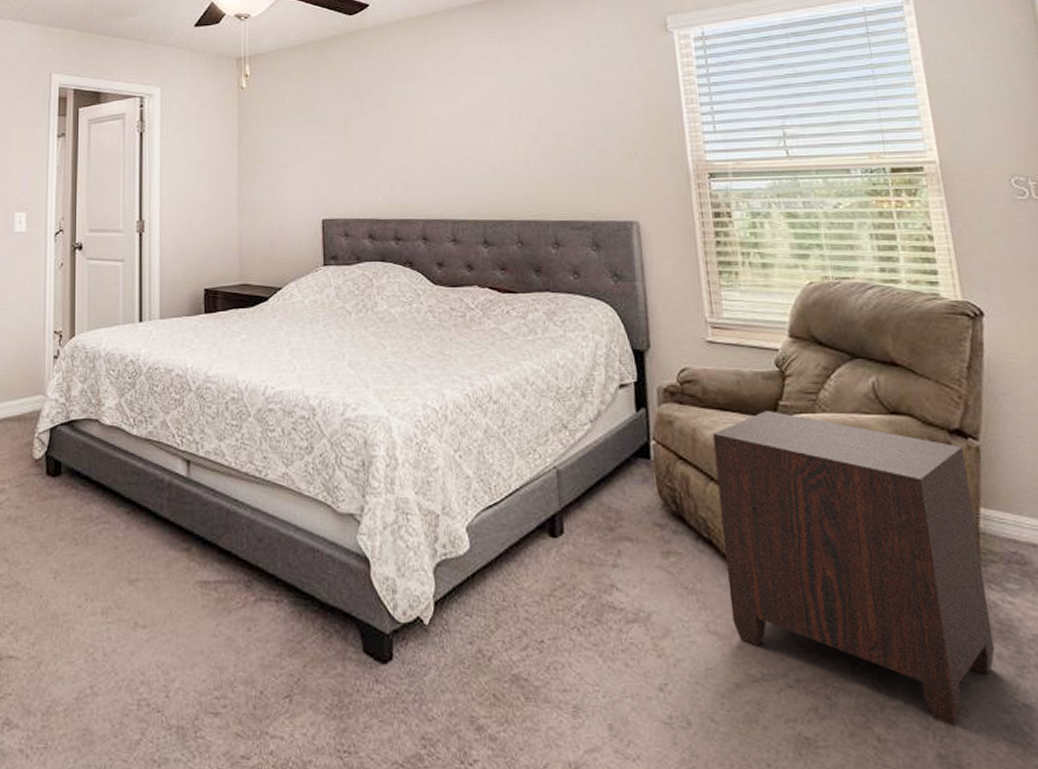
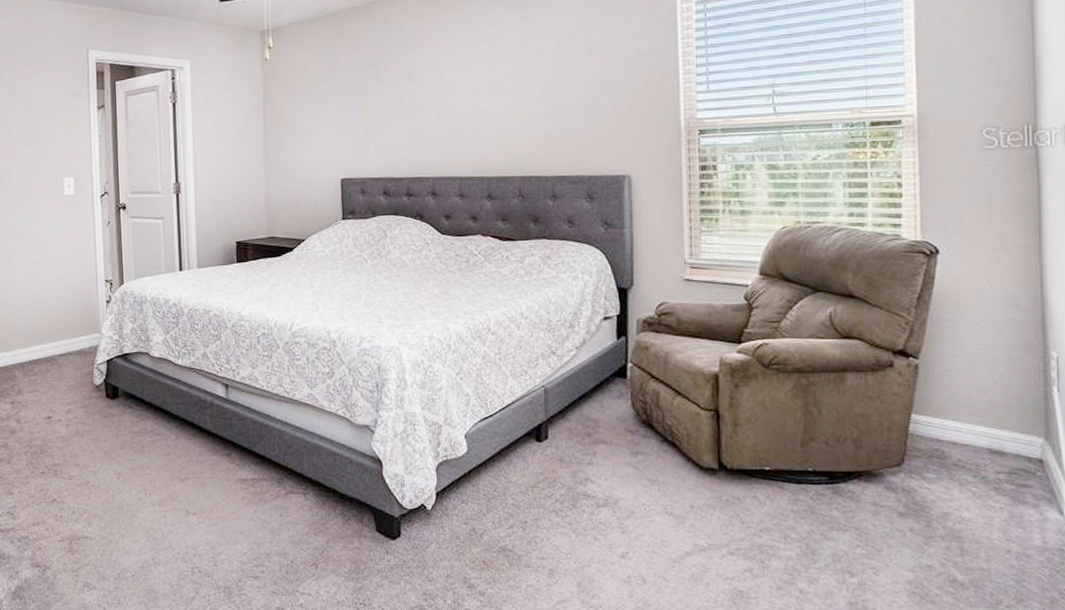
nightstand: present [712,411,996,728] -> none [683,337,909,583]

